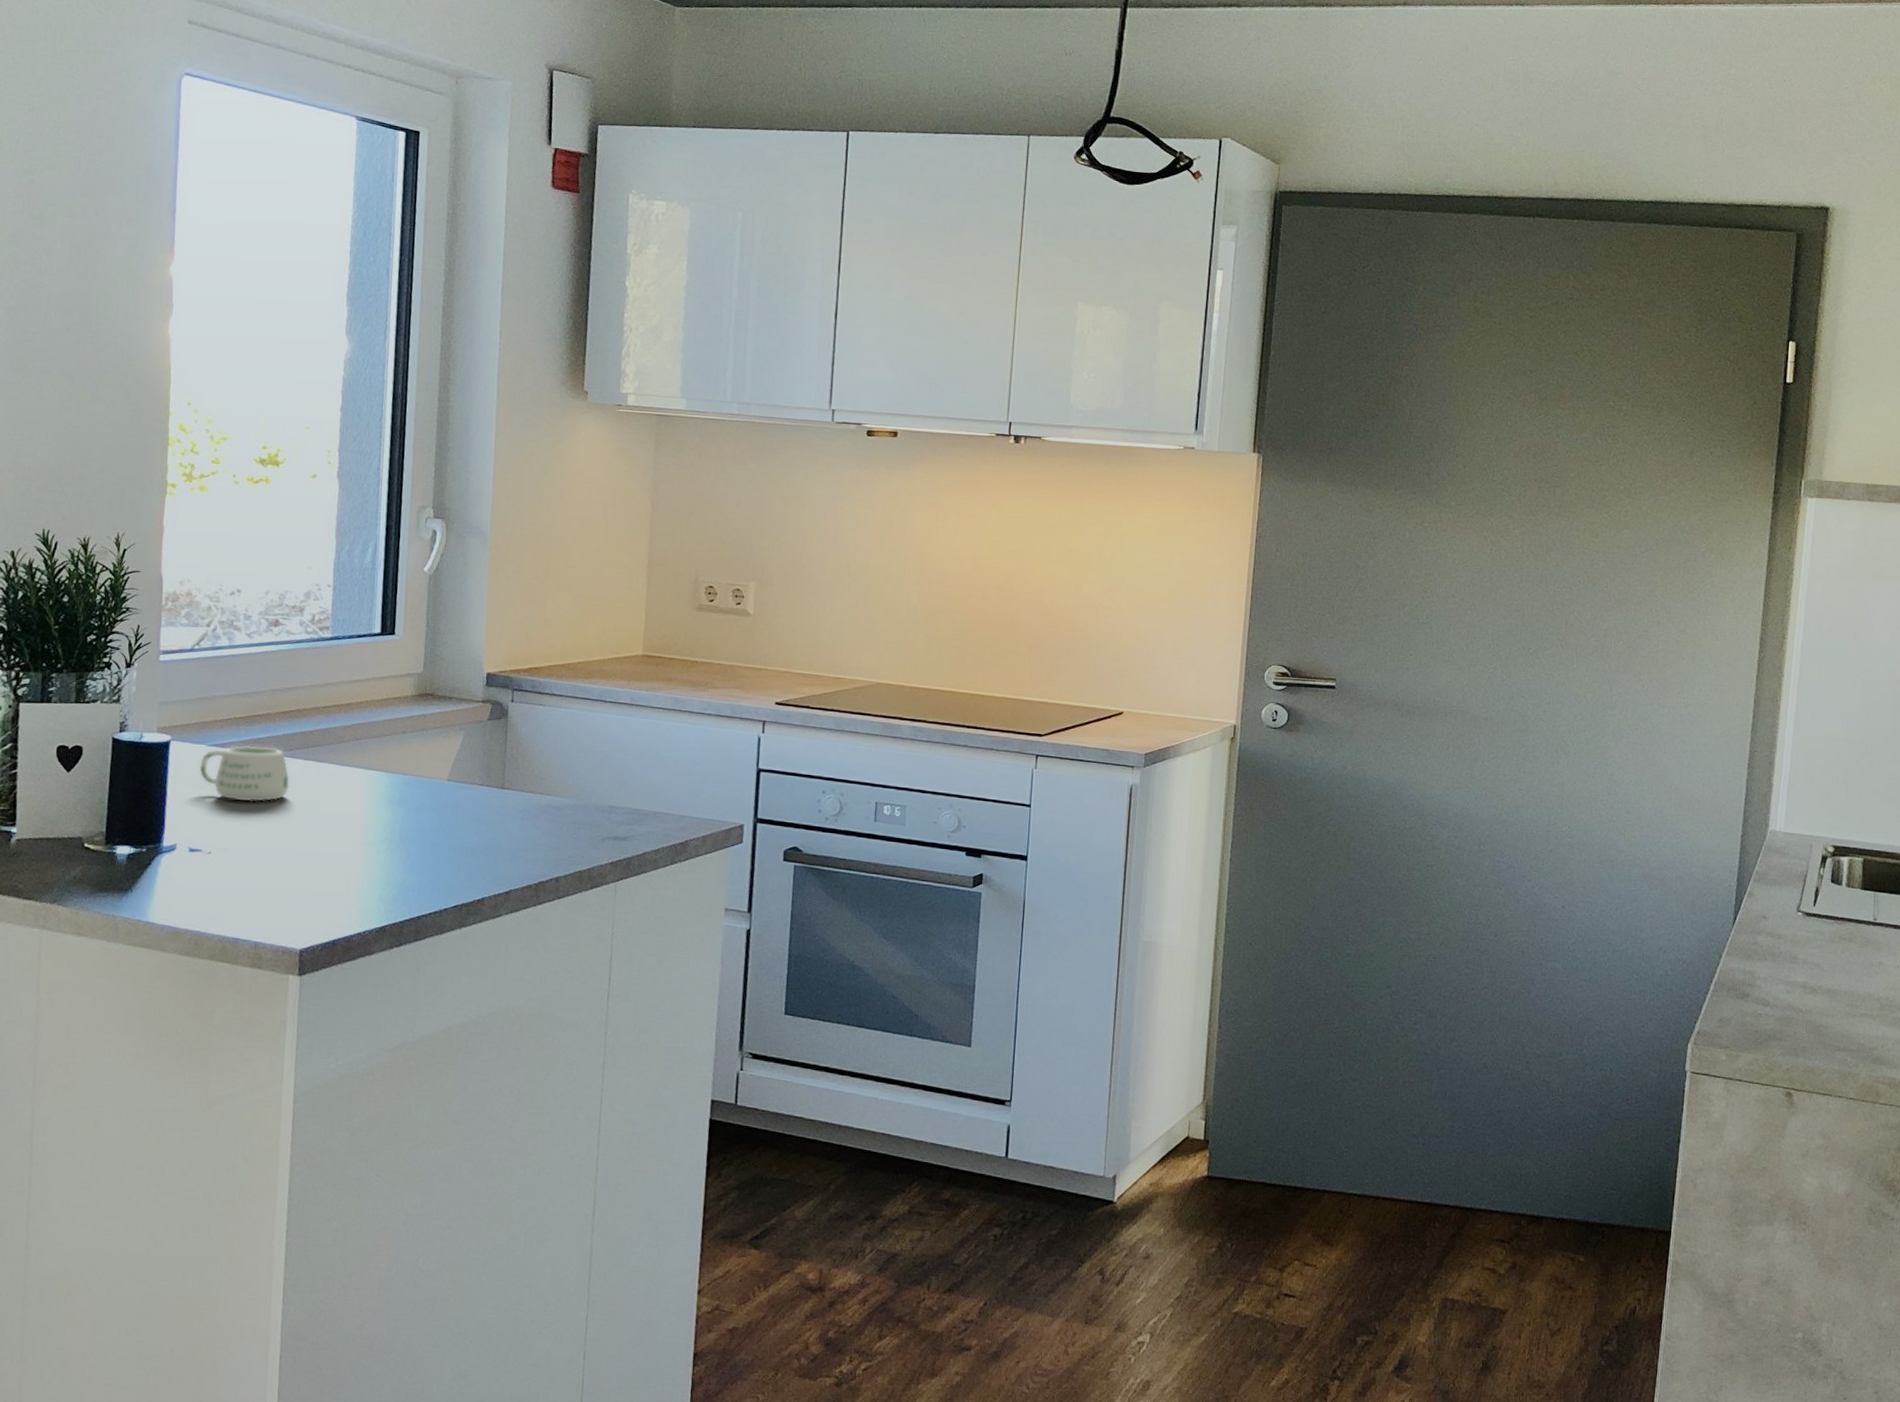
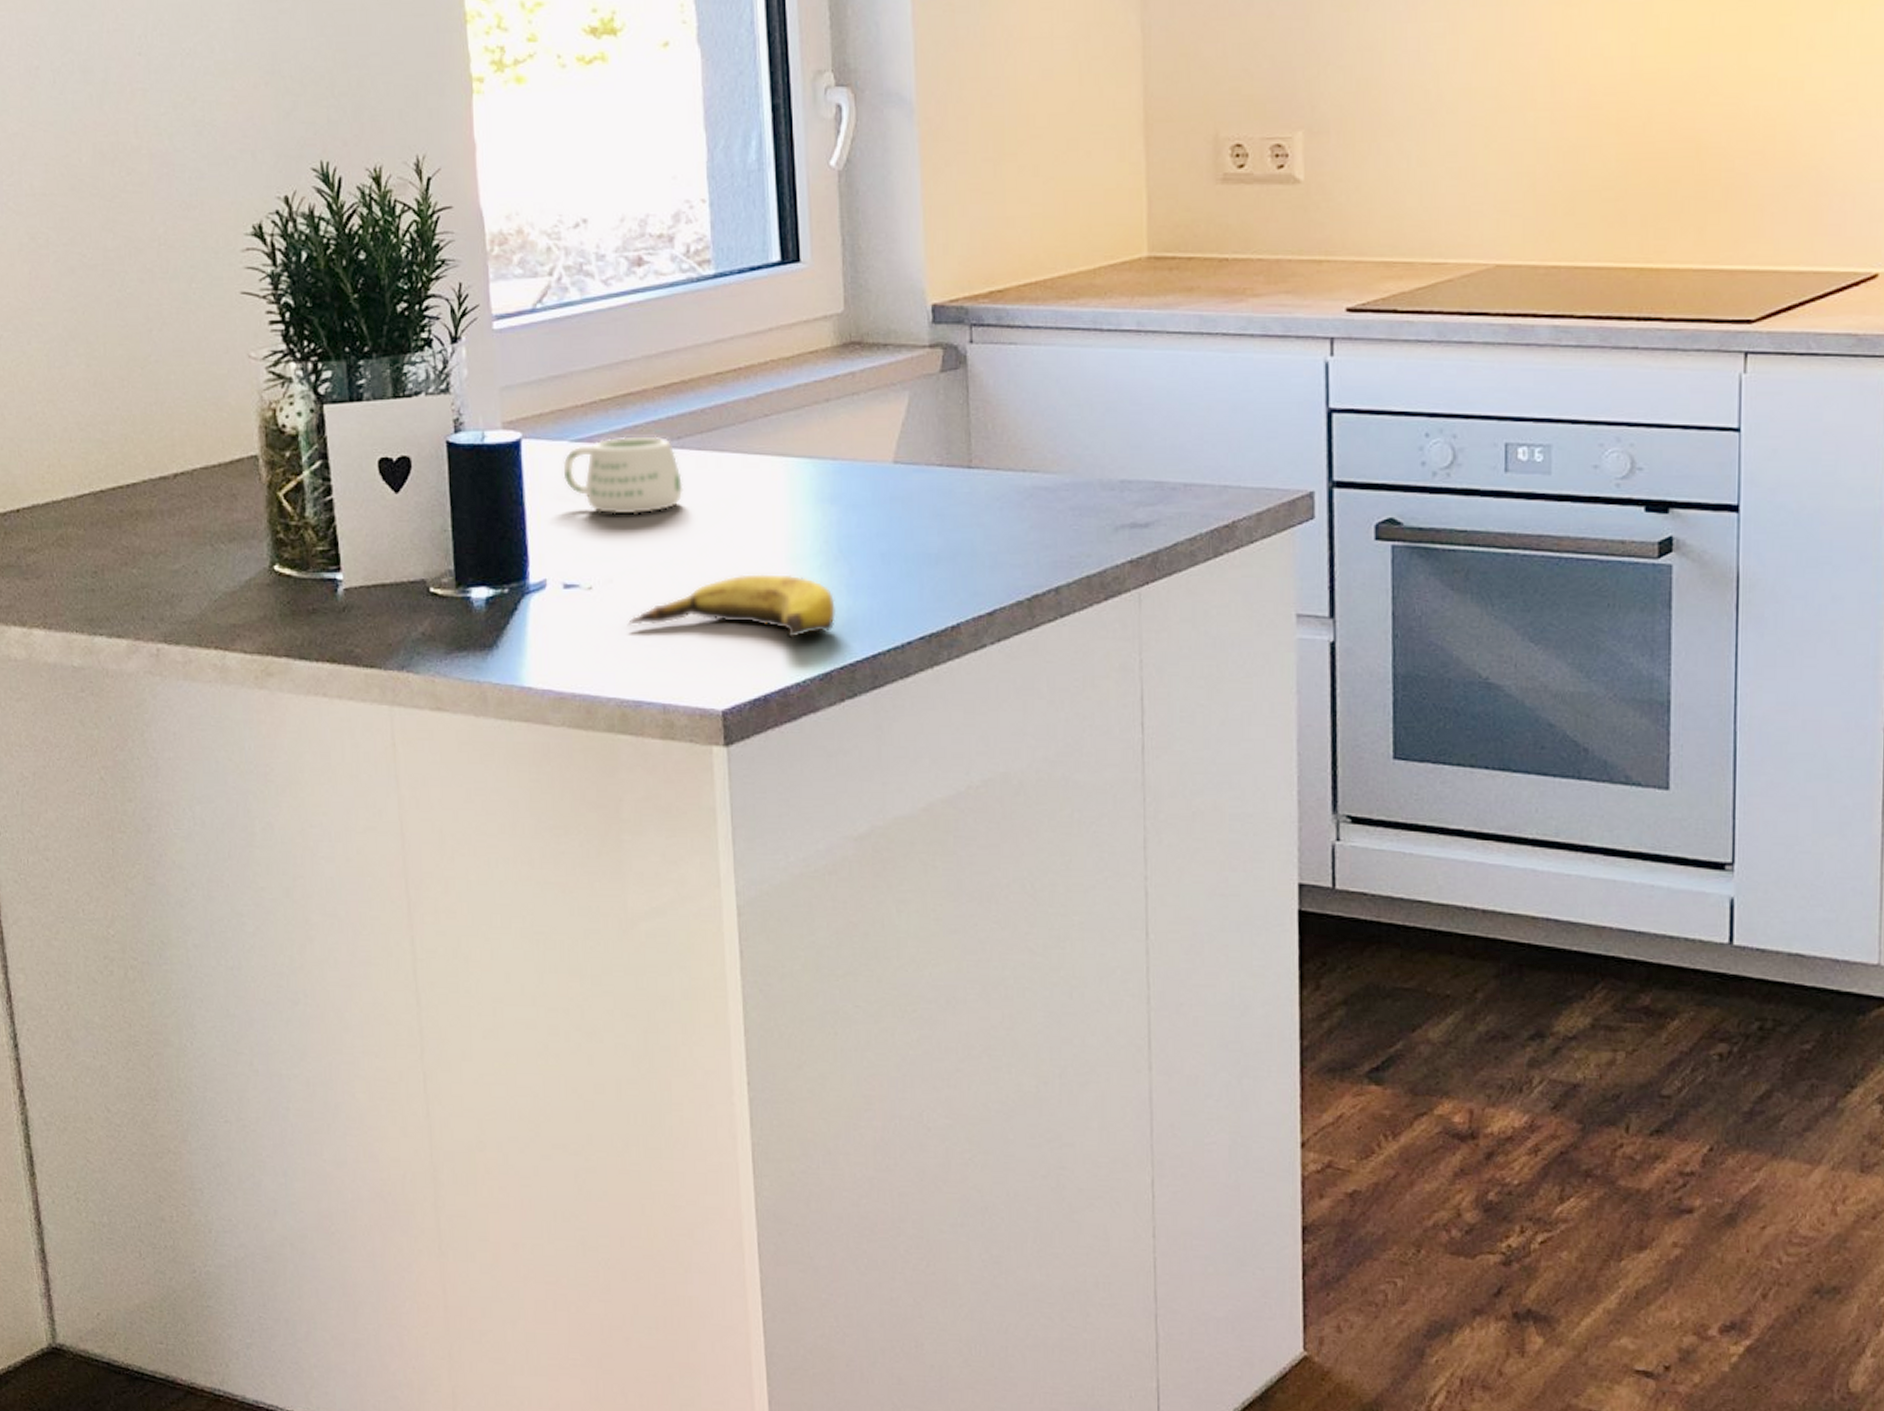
banana: none [234,852,394,901] -> present [627,574,836,639]

